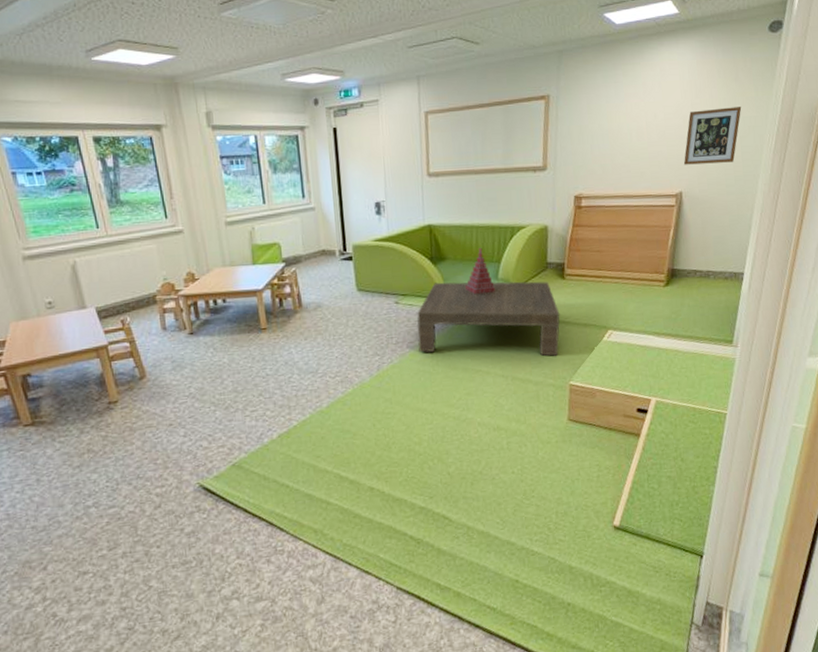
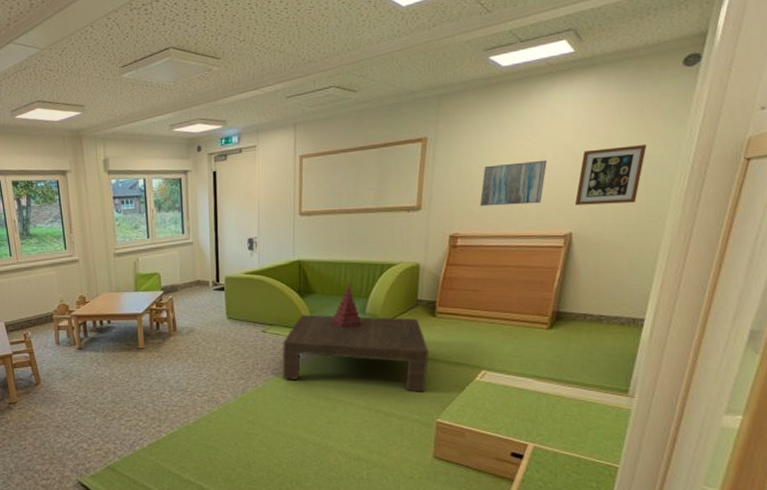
wall art: none [600,120,659,166] -> present [479,160,547,207]

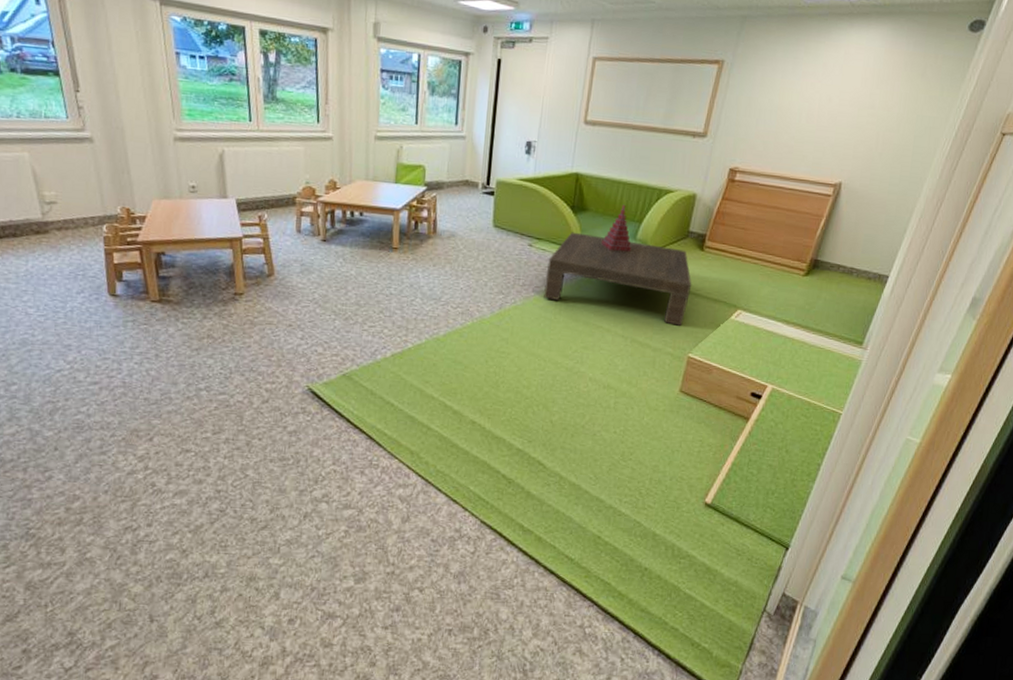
wall art: present [479,160,547,207] -> none [763,101,832,148]
wall art: present [574,145,647,205] -> none [849,101,923,161]

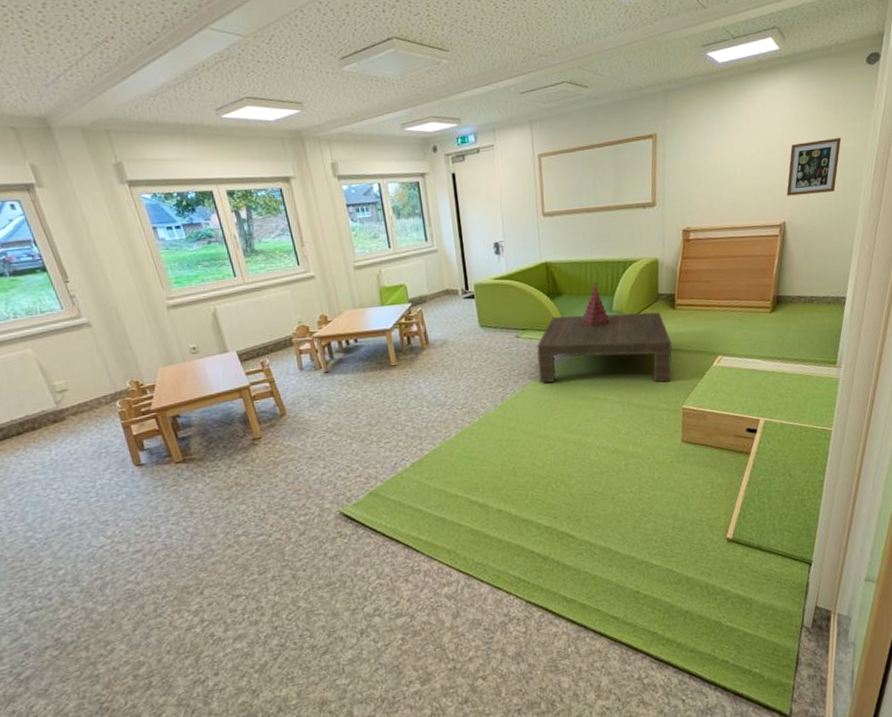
wall art: none [849,101,923,161] -> present [786,138,842,196]

